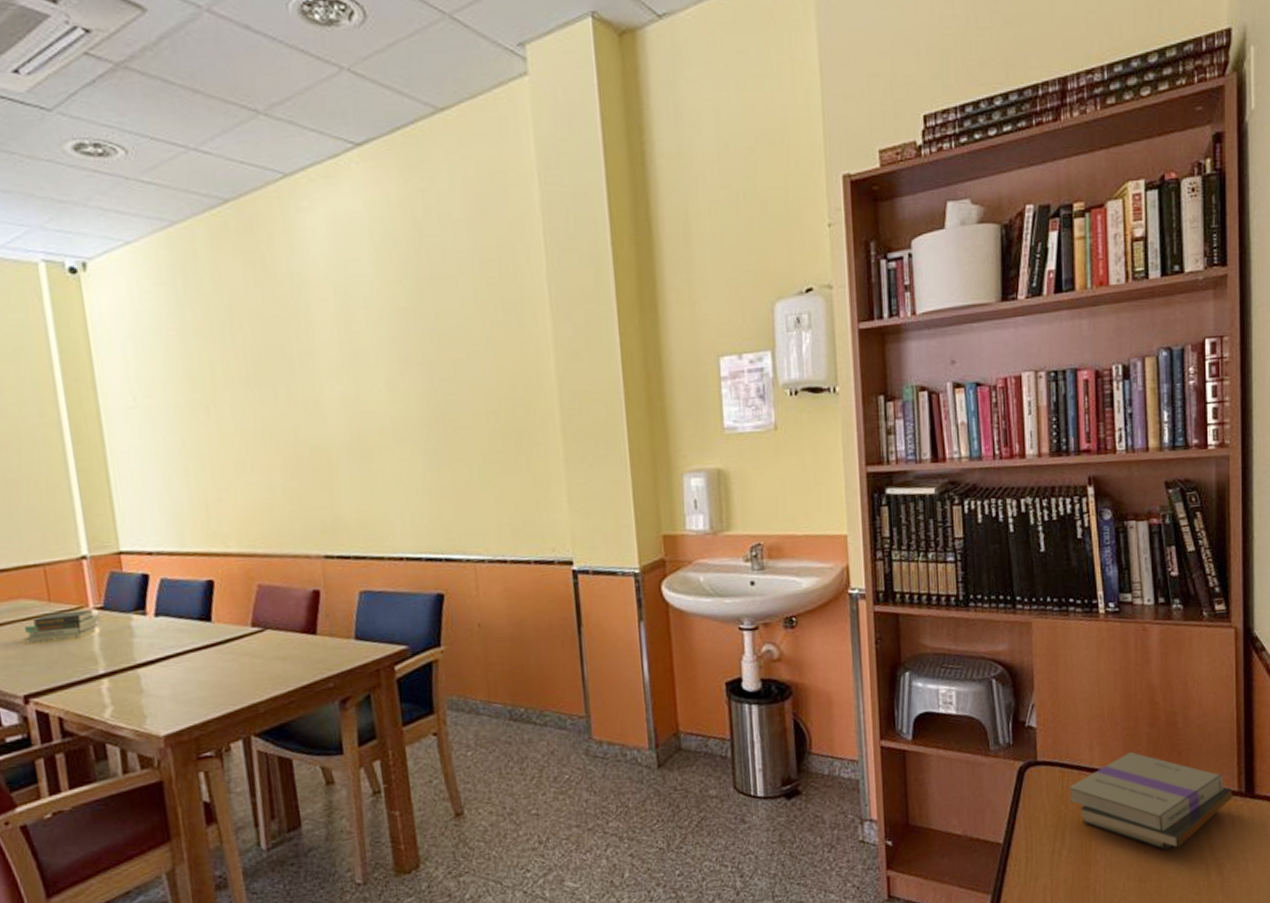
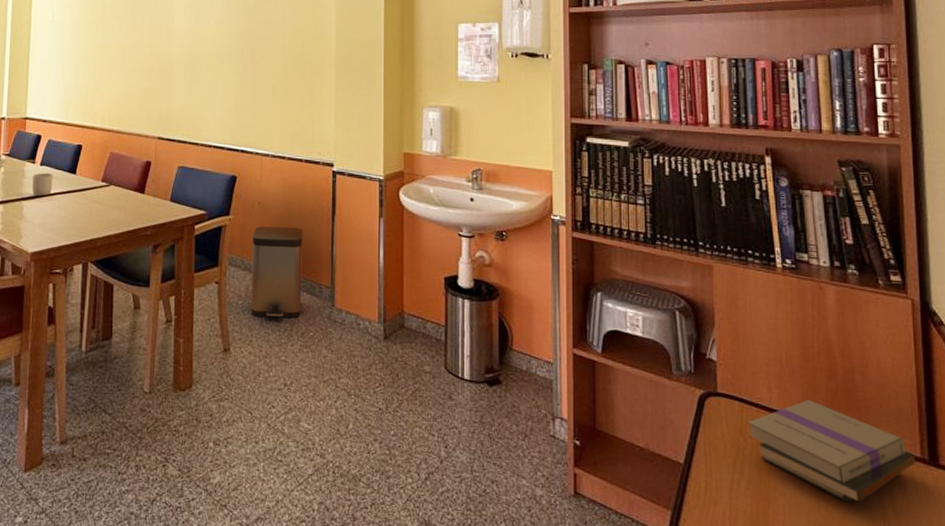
mug: none [145,624,180,660] -> present [32,172,53,196]
pedal bin: none [475,648,551,768] -> present [251,226,304,319]

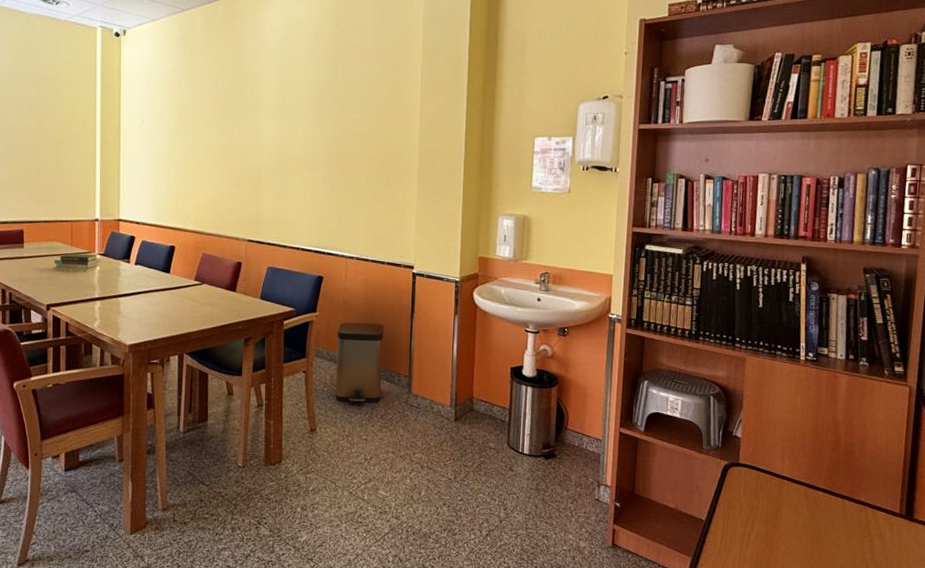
mug: present [32,172,53,196] -> none [127,271,148,294]
books: present [747,399,916,503] -> none [761,468,895,549]

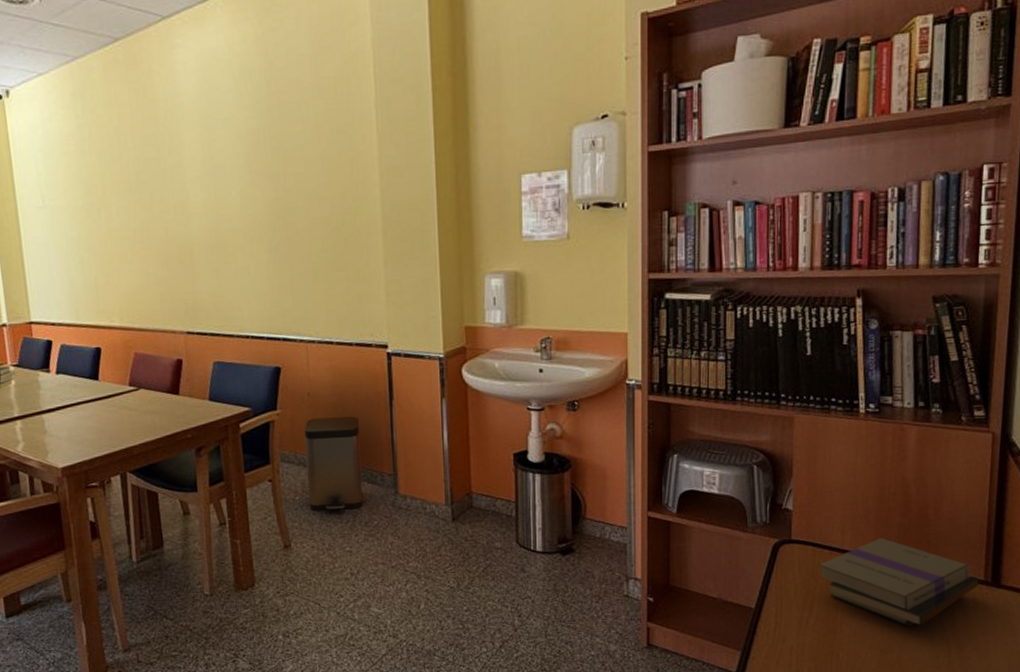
books: none [761,468,895,549] -> present [819,537,979,627]

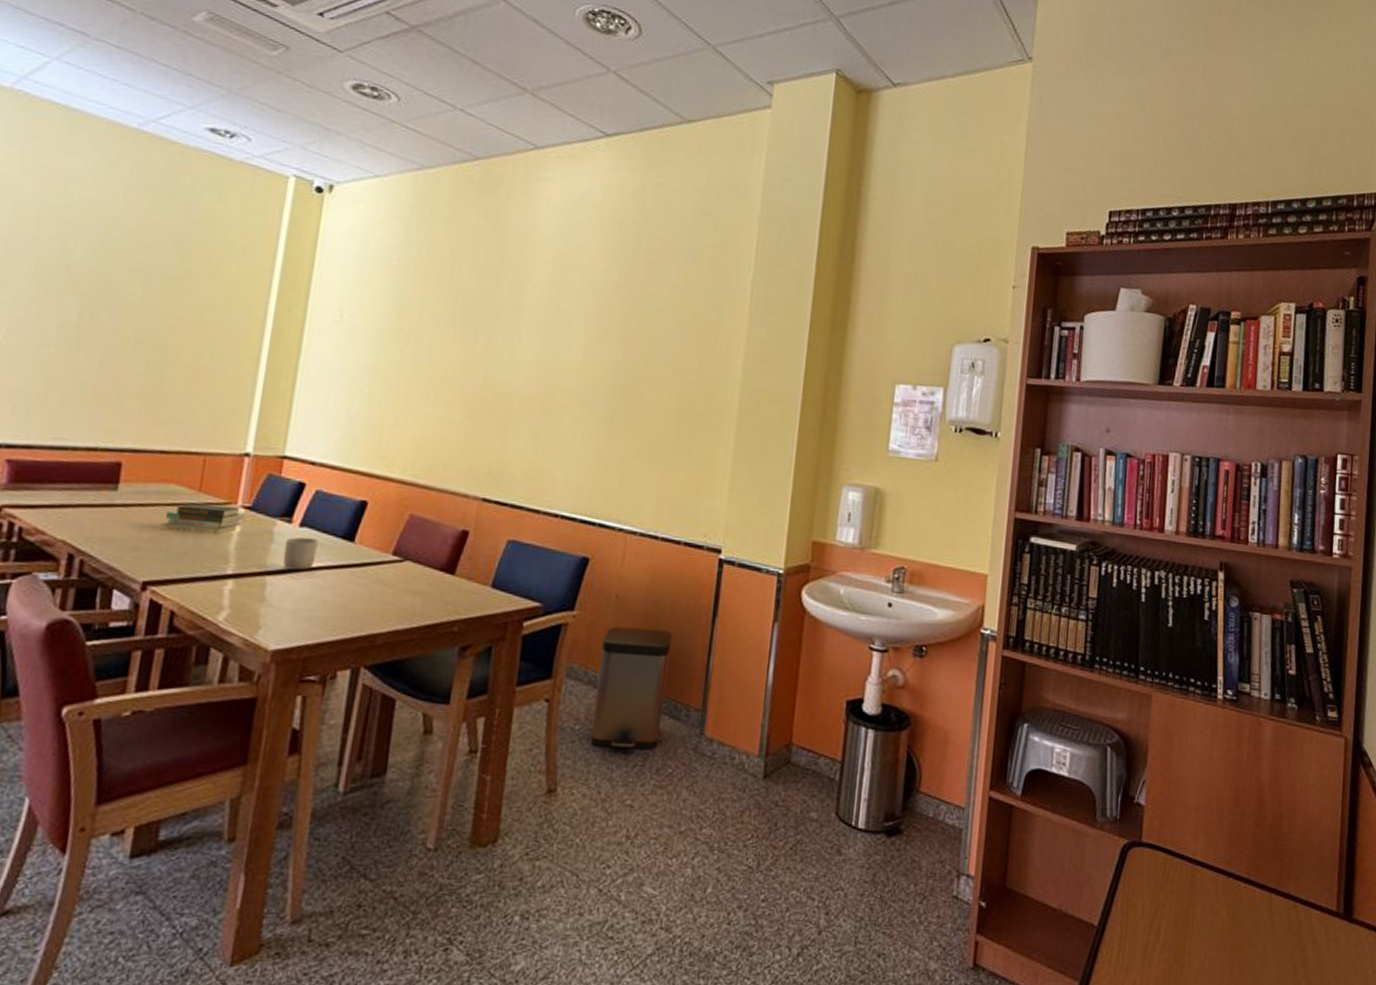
mug: none [48,381,75,408] -> present [283,537,318,571]
books: present [819,537,979,627] -> none [1169,849,1332,964]

